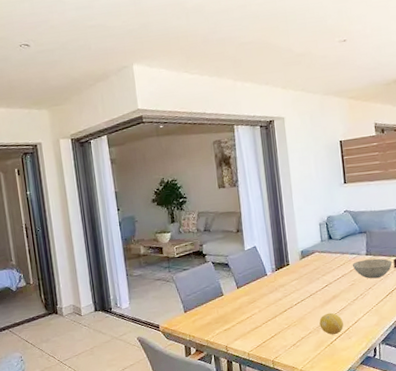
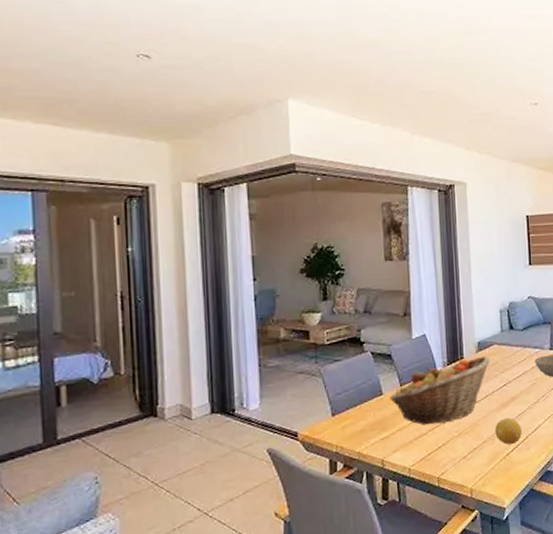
fruit basket: none [229,262,314,319] -> present [390,355,491,426]

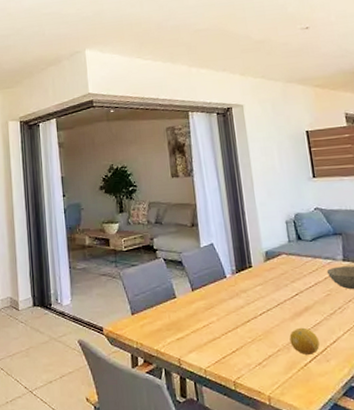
fruit basket: present [390,355,491,426] -> none [183,265,281,329]

